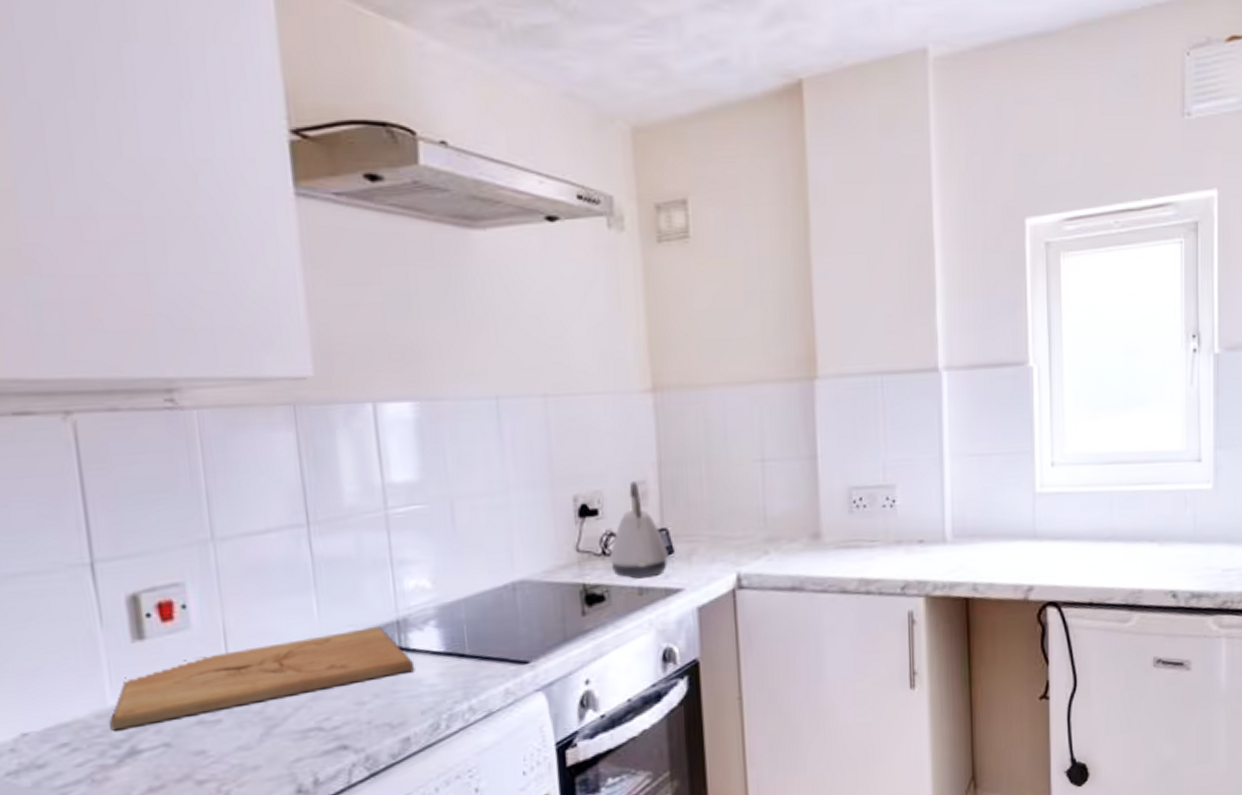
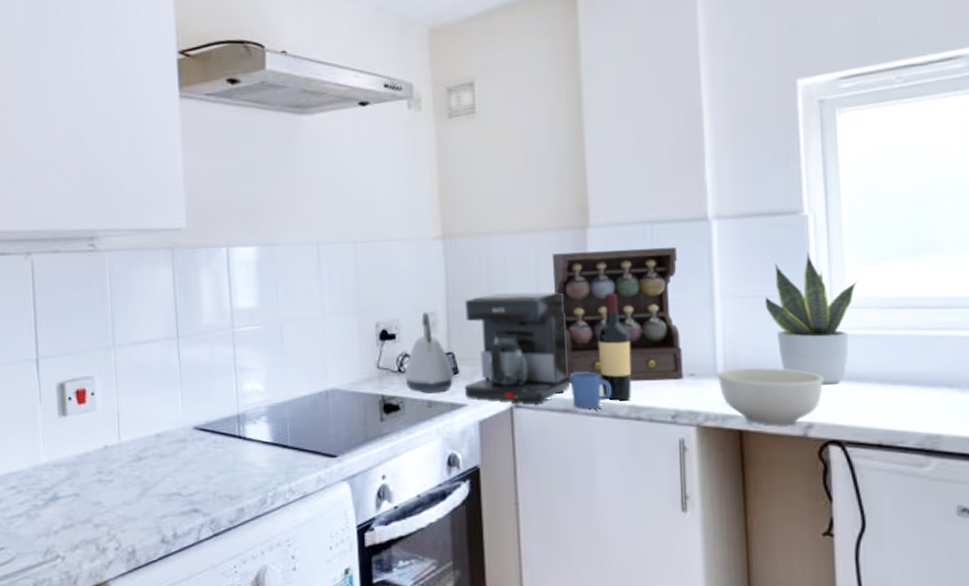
cutting board: present [109,627,415,731] -> none [41,419,250,481]
coffee maker: none [678,454,797,584] -> present [464,292,570,405]
spice rack: none [777,400,913,557] -> present [552,246,683,383]
mug: none [796,543,841,587] -> present [569,372,612,410]
wine bottle: none [826,453,861,575] -> present [597,293,632,401]
bowl: none [945,530,1044,591] -> present [717,368,824,426]
potted plant: none [991,406,1076,546] -> present [764,252,858,385]

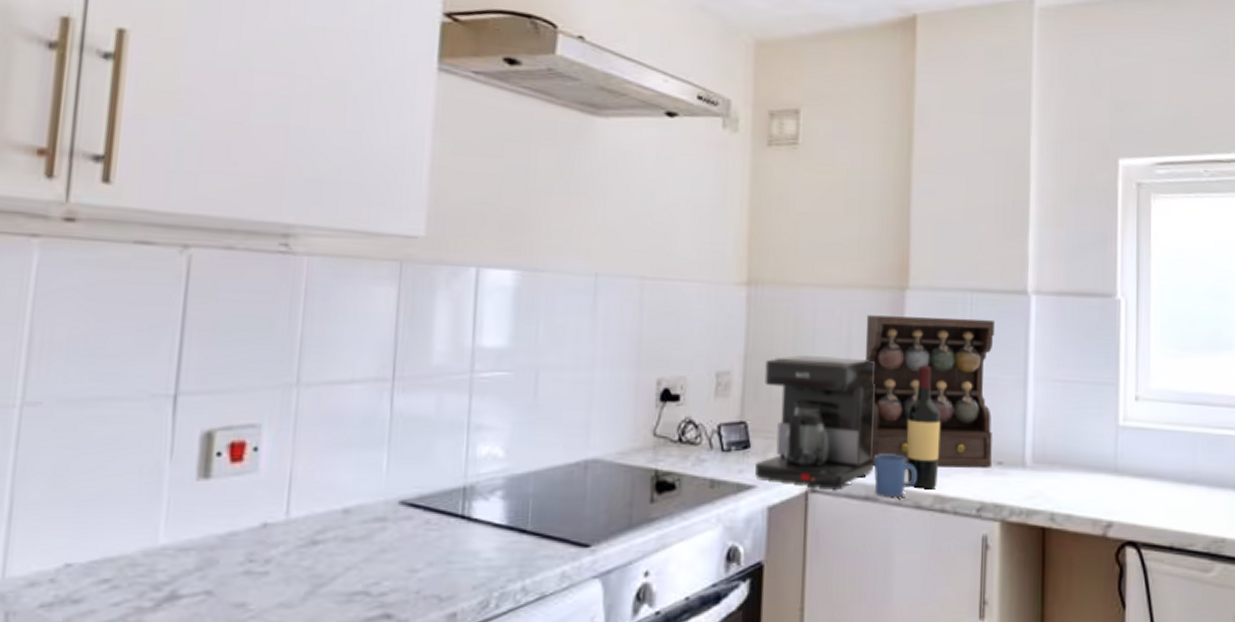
kettle: present [403,312,454,393] -> none [684,371,745,471]
bowl: present [717,368,824,426] -> none [1024,459,1125,524]
potted plant: present [764,252,858,385] -> none [1075,338,1161,481]

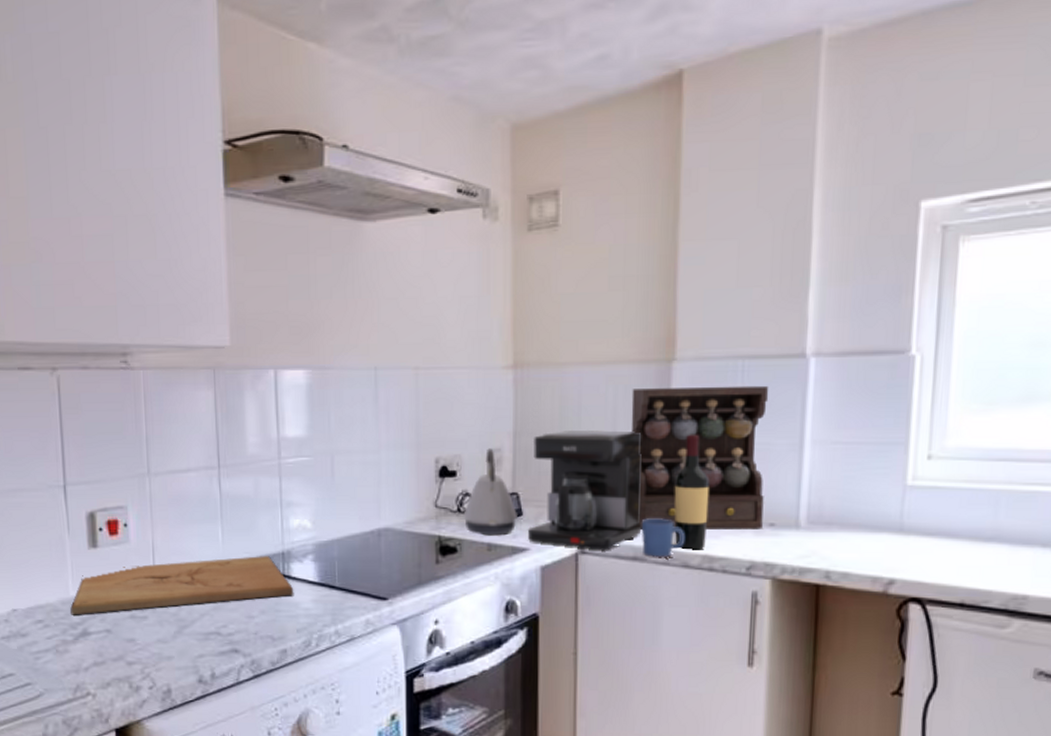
cutting board: none [155,491,474,571] -> present [70,556,294,615]
kettle: none [684,371,745,471] -> present [463,448,517,536]

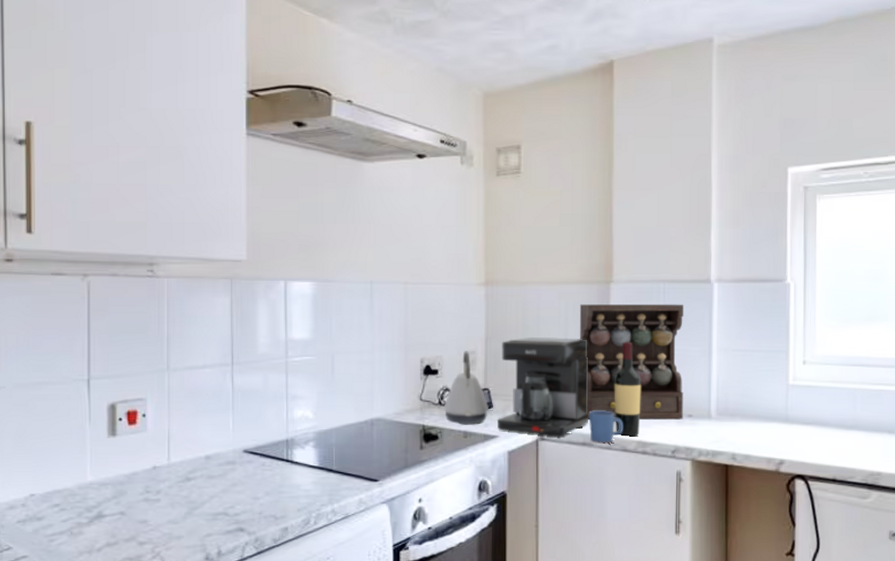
cutting board: present [70,556,294,615] -> none [87,443,296,499]

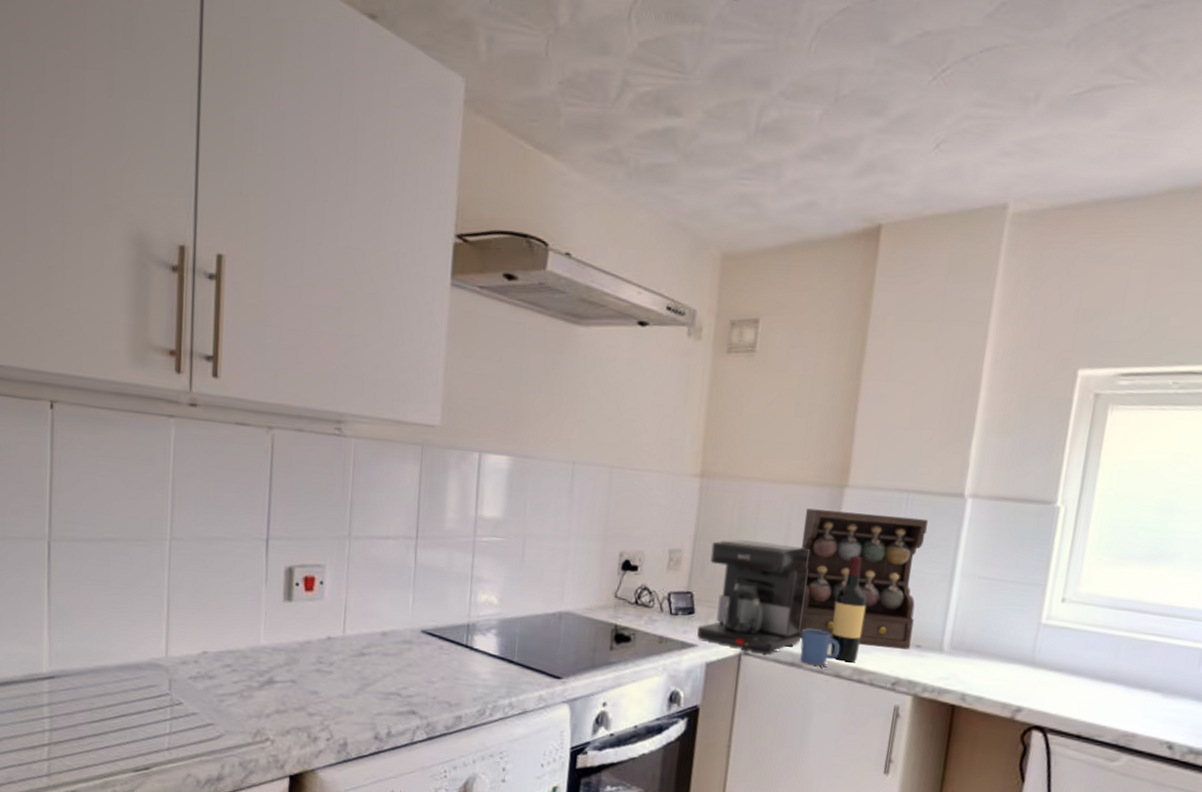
kettle: present [443,351,488,425] -> none [639,548,690,630]

